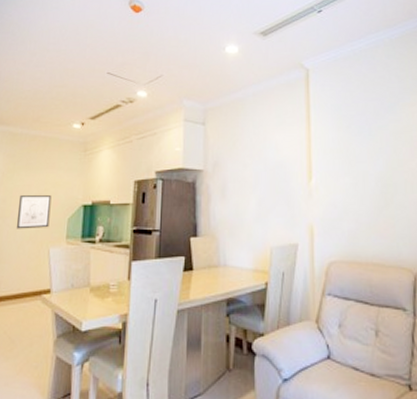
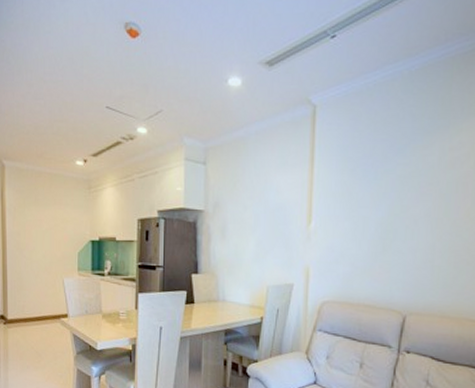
wall art: present [16,194,52,229] -> none [31,228,62,261]

